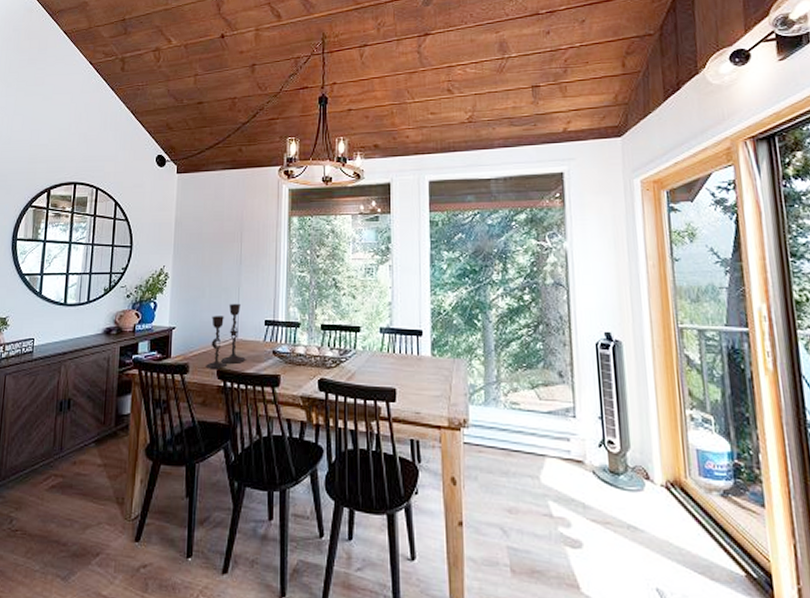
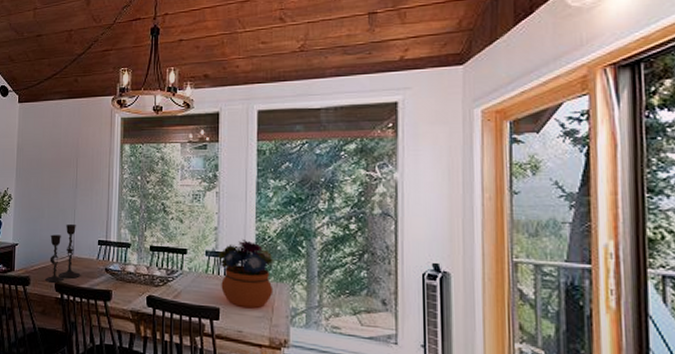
flower arrangement: none [392,315,451,388] -> present [217,240,275,309]

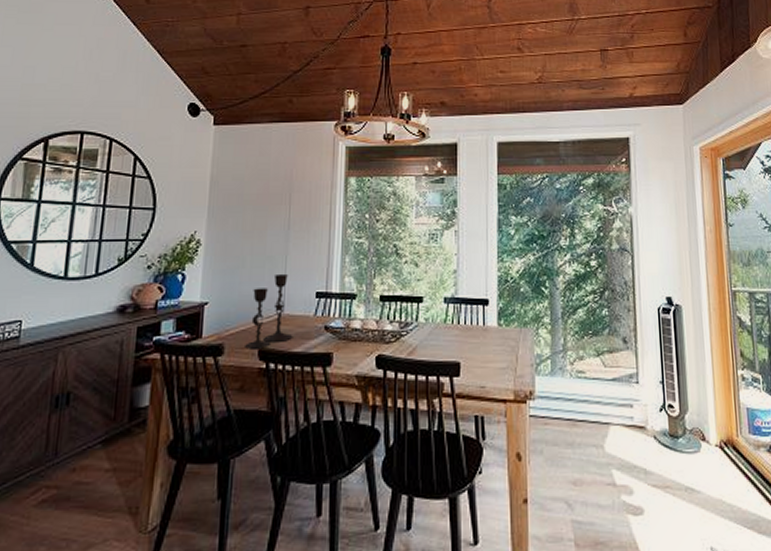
flower arrangement: present [217,240,275,309] -> none [456,283,518,360]

